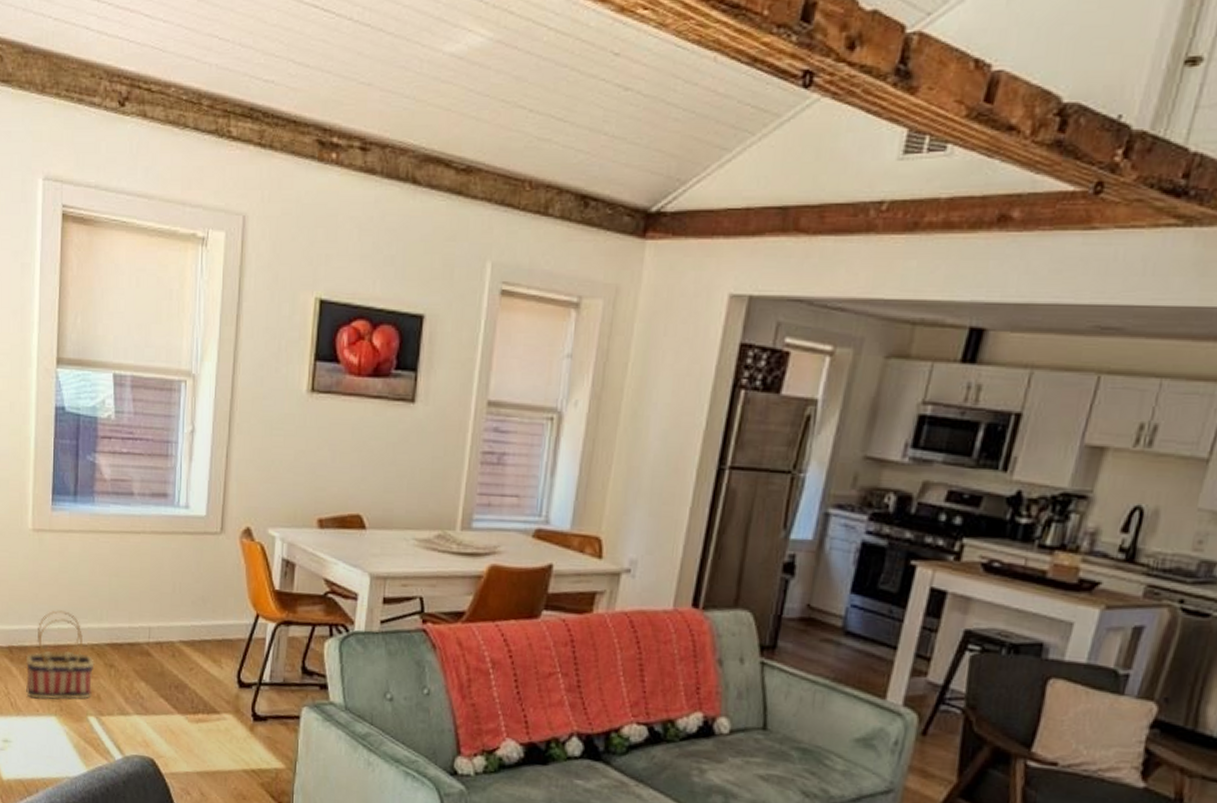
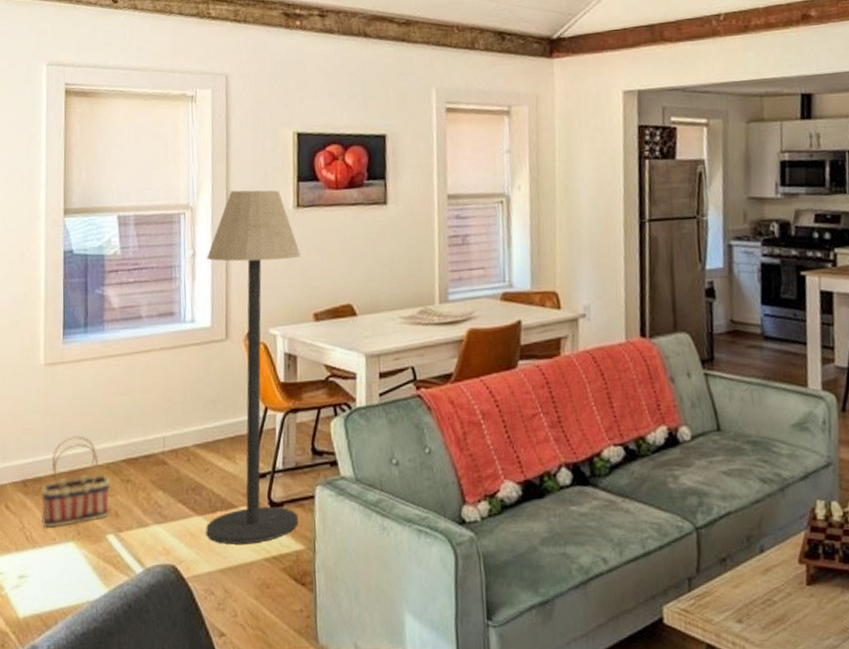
floor lamp: none [186,361,310,753] -> present [206,190,300,545]

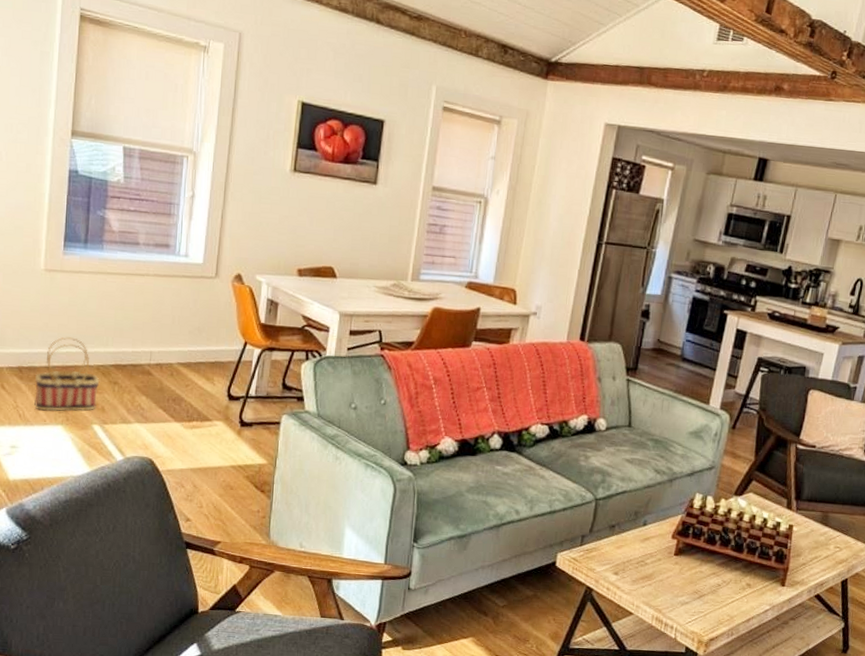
floor lamp: present [206,190,300,545] -> none [182,144,292,452]

